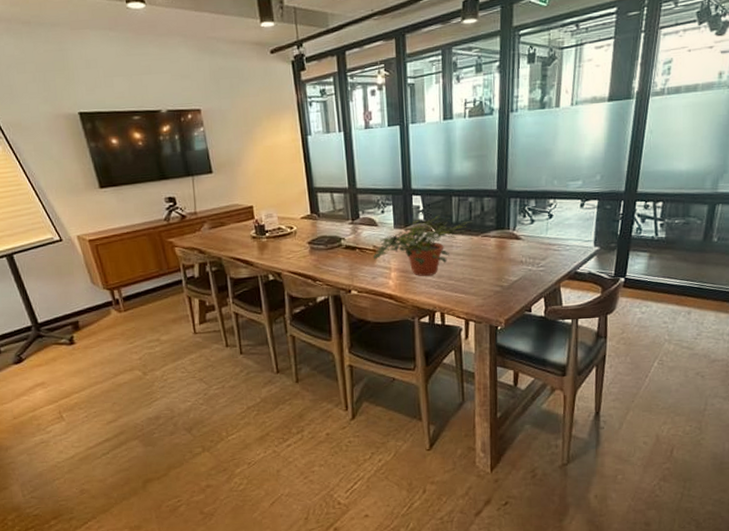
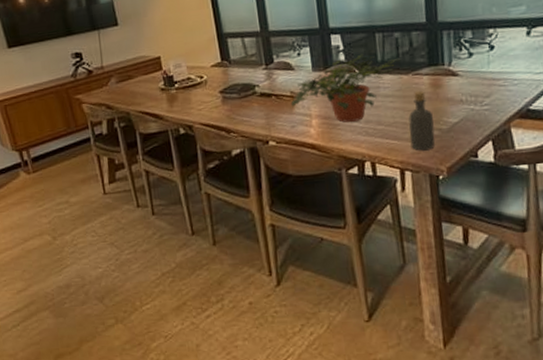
bottle: none [475,251,497,304] -> present [408,91,435,151]

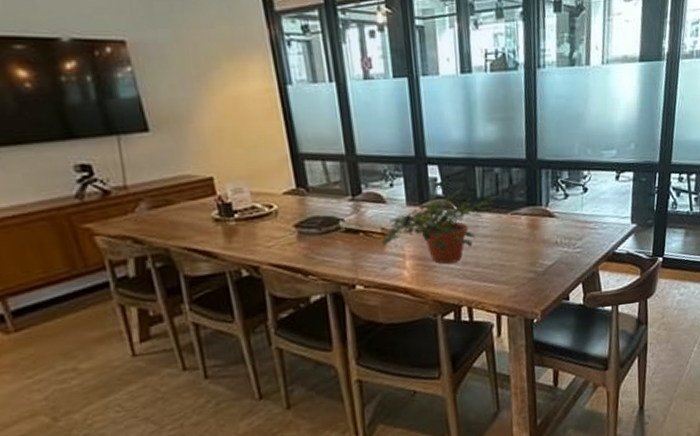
bottle: present [408,91,435,151] -> none [506,232,531,294]

